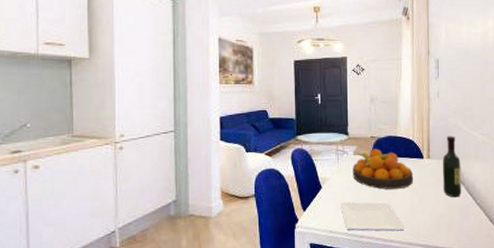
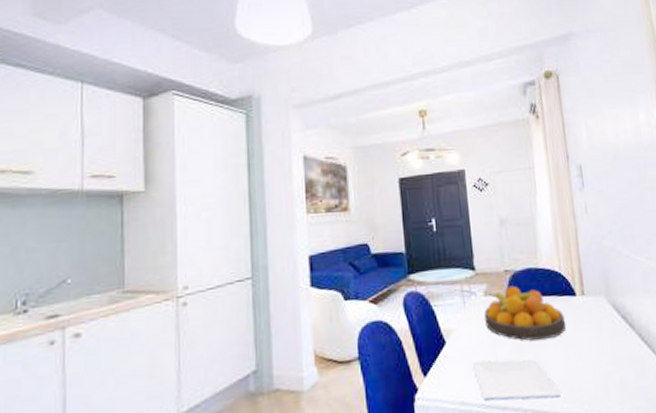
wine bottle: present [443,136,461,198] -> none [601,263,632,347]

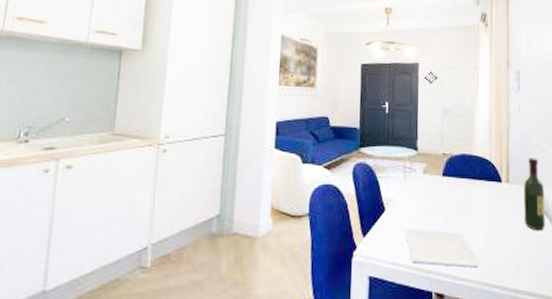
fruit bowl: present [484,285,567,341] -> none [421,167,491,216]
wine bottle: none [601,263,632,347] -> present [524,158,545,231]

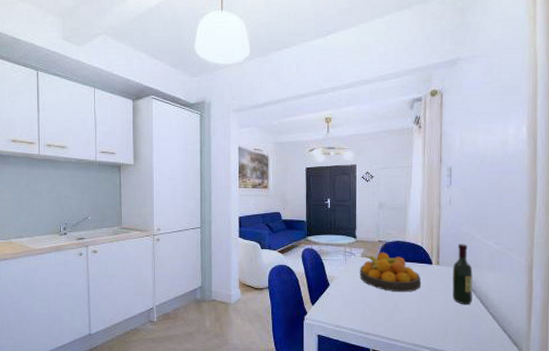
plate: present [405,229,480,268] -> none [347,301,412,332]
fruit bowl: none [421,167,491,216] -> present [360,252,422,292]

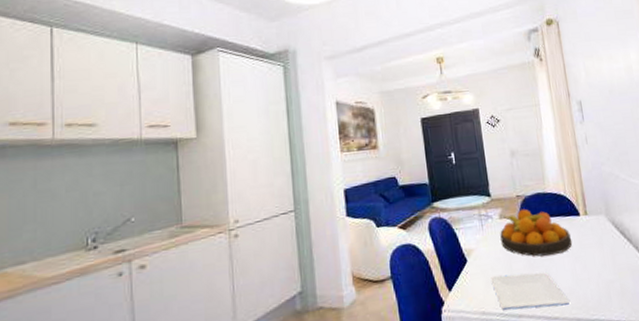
plate: none [347,301,412,332] -> present [491,271,571,310]
wine bottle: present [452,244,473,305] -> none [602,186,630,259]

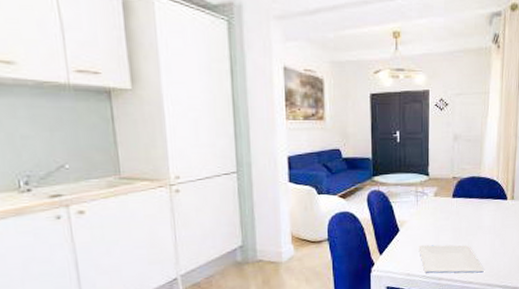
fruit bowl: present [500,208,573,257] -> none [433,189,496,232]

